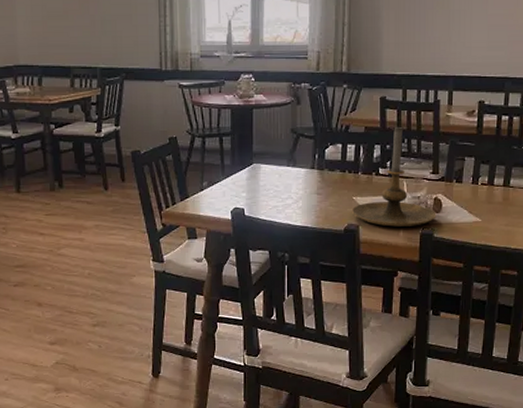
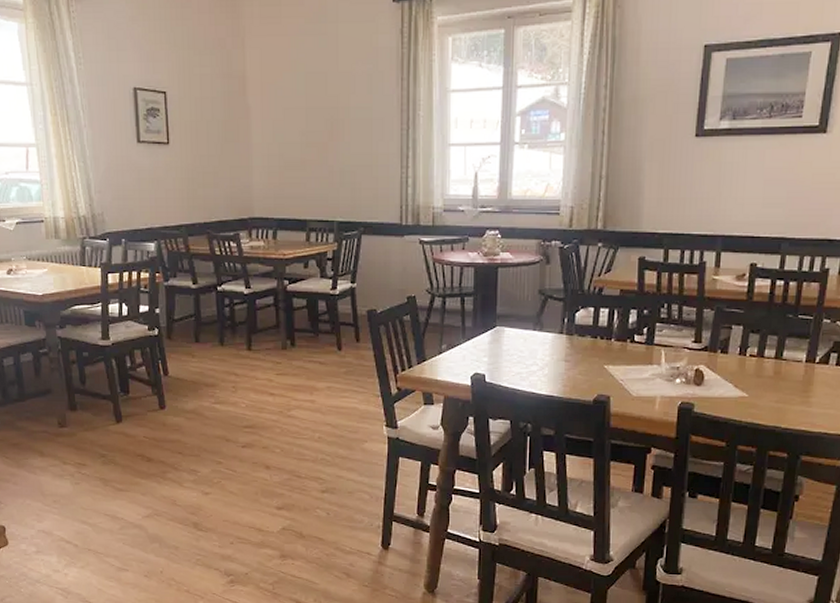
candle holder: present [352,126,436,227] -> none [603,290,697,400]

